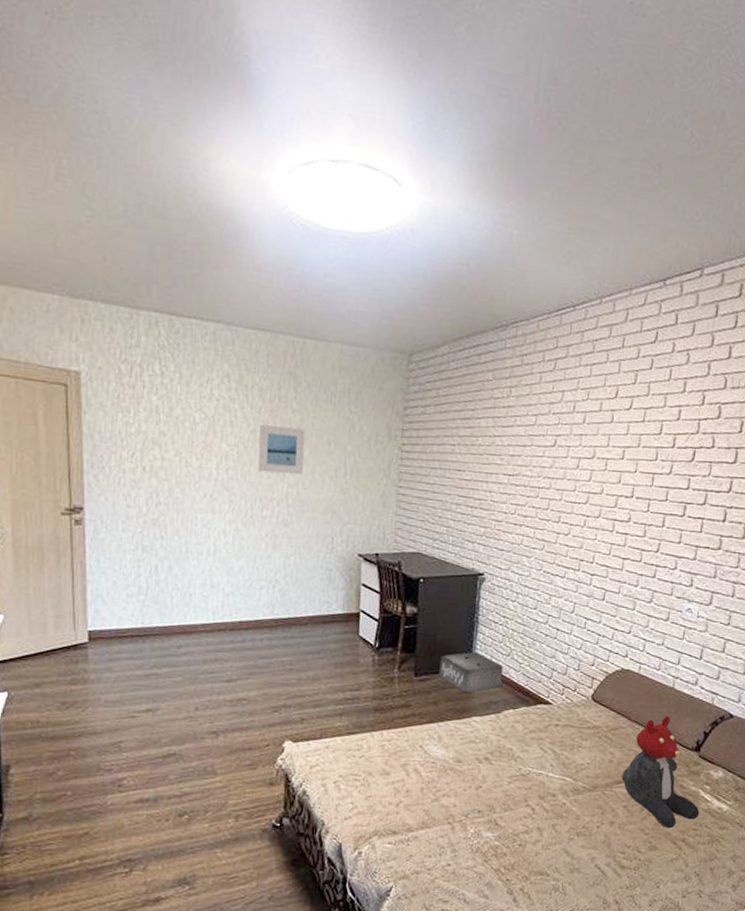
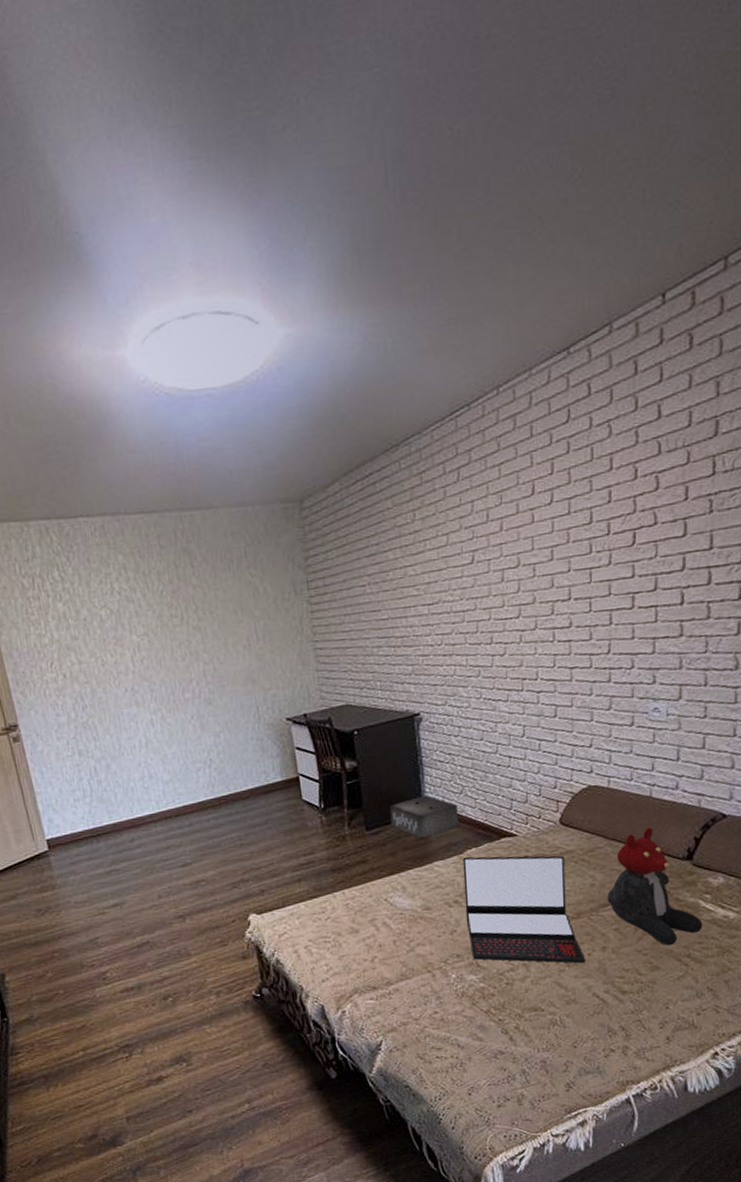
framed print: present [257,425,305,475] -> none [165,603,215,656]
laptop: none [492,716,594,834] -> present [462,855,585,964]

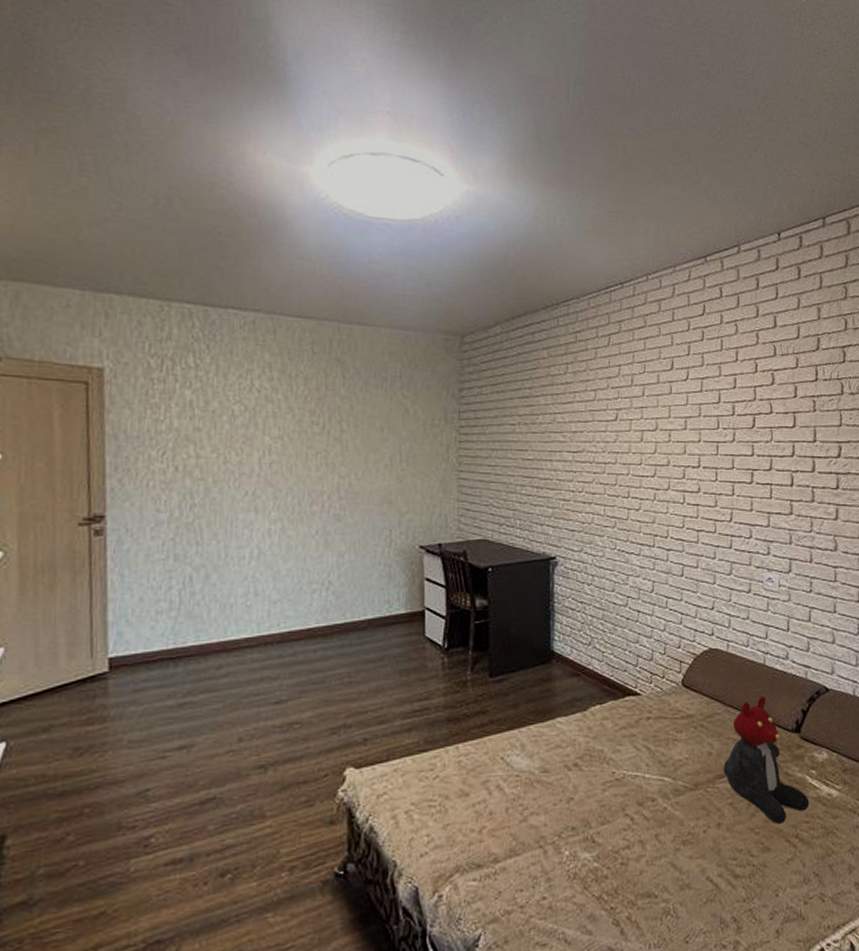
speaker: present [389,794,459,839] -> none [516,643,585,690]
laptop: present [462,855,585,964] -> none [584,714,700,842]

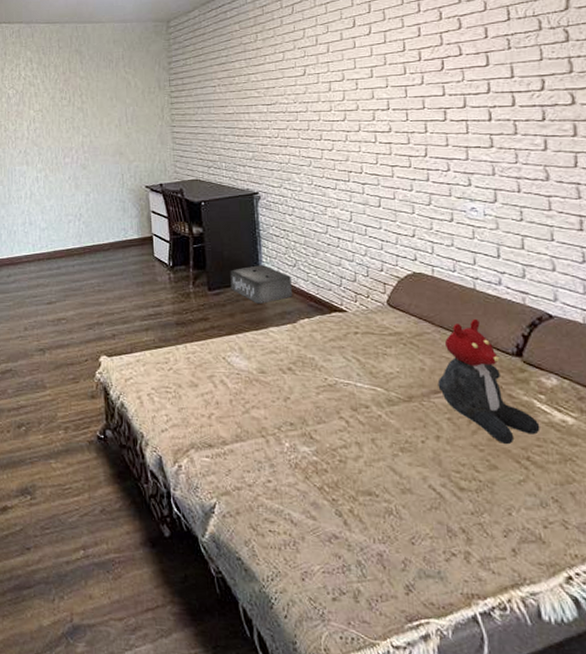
speaker: none [516,643,585,690] -> present [230,264,292,304]

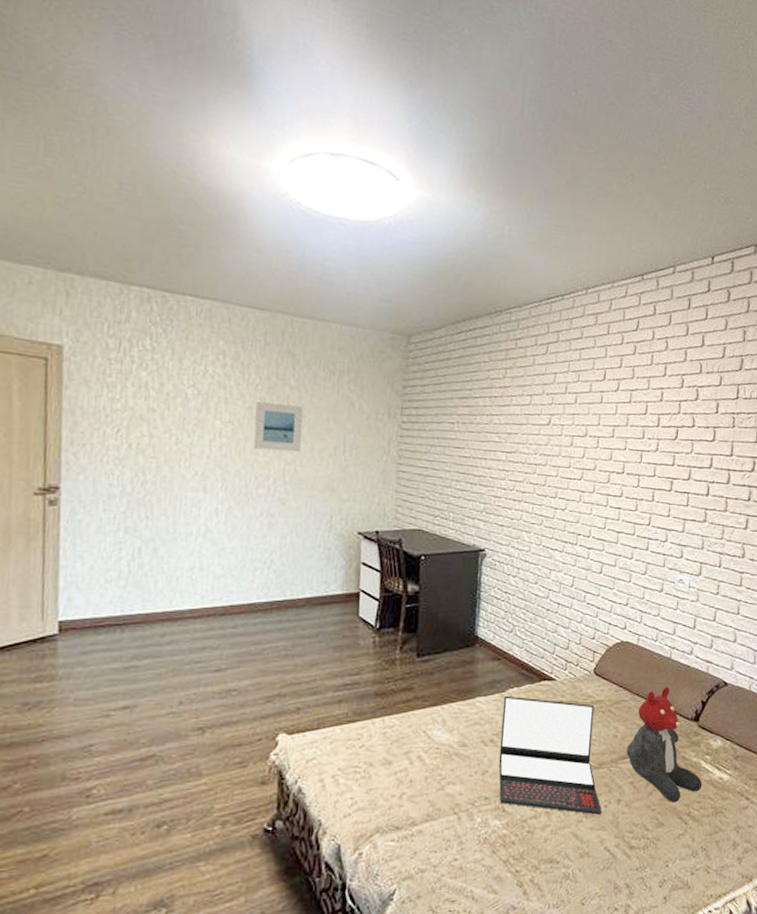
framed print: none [57,91,93,128] -> present [253,402,304,452]
speaker: present [230,264,292,304] -> none [442,628,506,672]
laptop: none [295,326,419,450] -> present [498,695,602,815]

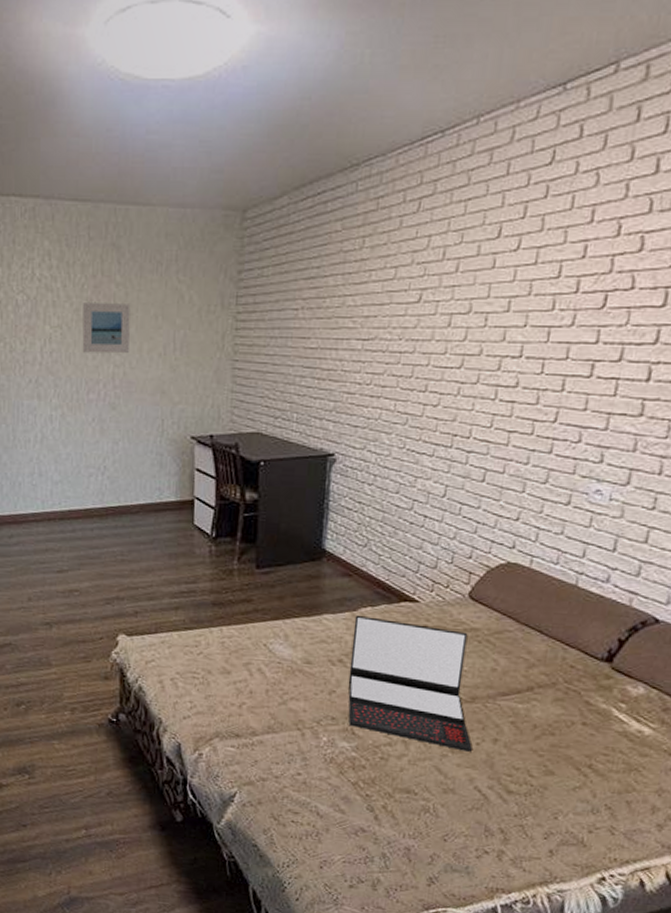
teddy bear: present [626,686,702,803] -> none [507,618,612,752]

